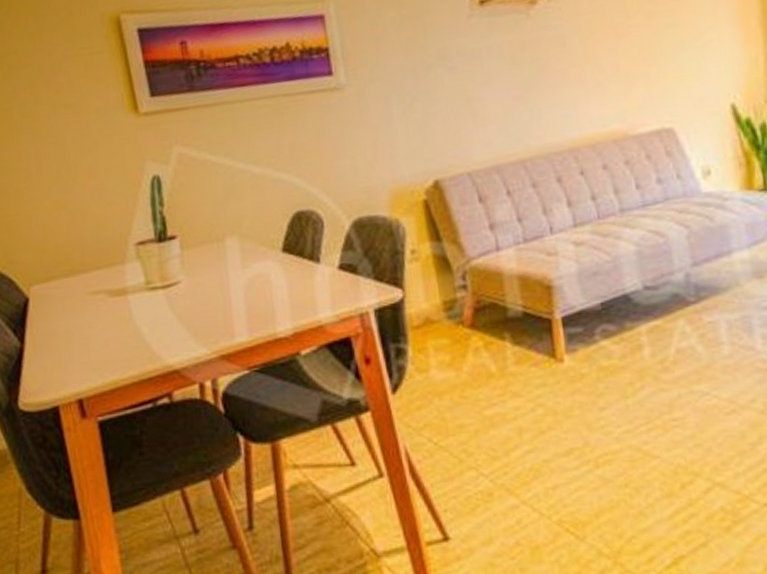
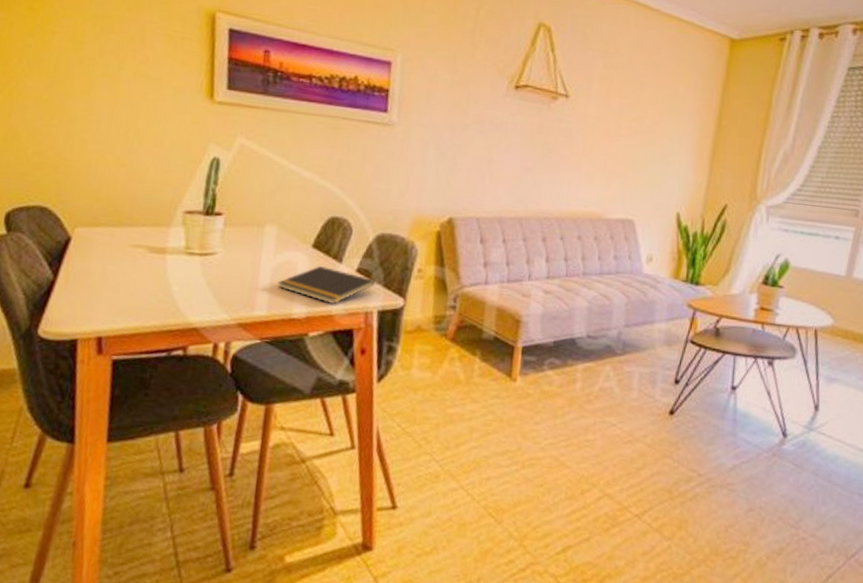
notepad: none [252,271,364,313] -> present [277,265,375,305]

